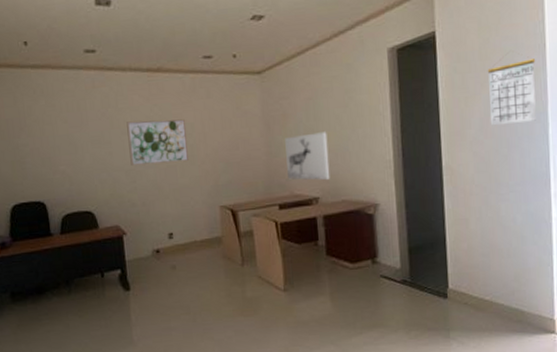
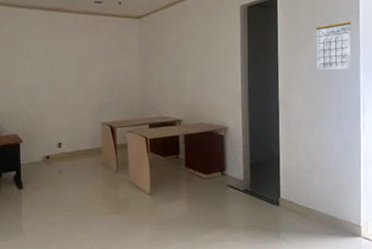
wall art: present [126,119,190,165] -> none [29,49,79,86]
wall art: present [285,132,330,180] -> none [157,67,191,106]

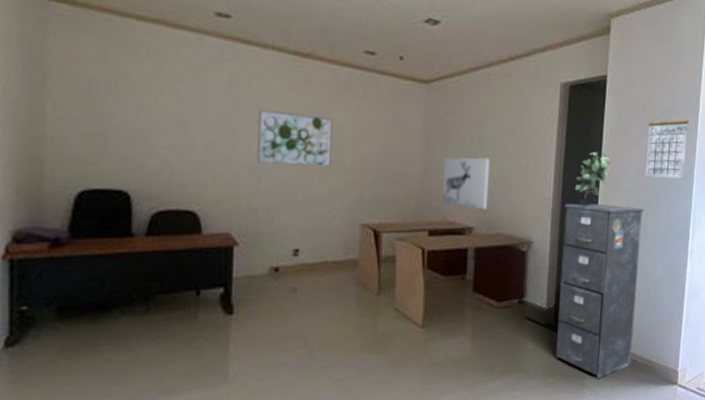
wall art: none [29,49,79,86] -> present [257,109,334,168]
wall art: none [157,67,191,106] -> present [443,157,490,209]
filing cabinet: none [251,95,319,233] -> present [556,203,644,379]
potted plant: none [259,54,288,98] -> present [575,151,612,206]

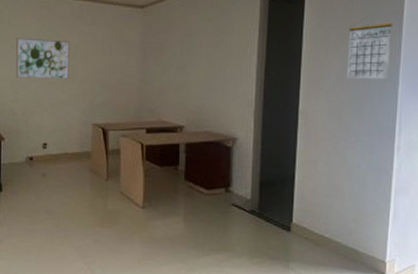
wall art: present [443,157,490,209] -> none [157,67,198,111]
filing cabinet: present [556,203,644,379] -> none [261,104,346,263]
potted plant: present [575,151,612,206] -> none [277,57,313,107]

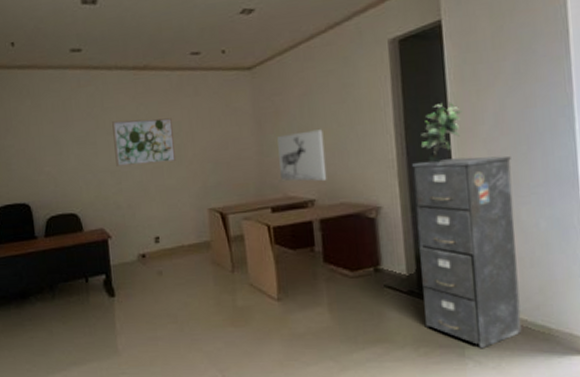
wall art: none [157,67,198,111] -> present [277,129,327,181]
filing cabinet: none [261,104,346,263] -> present [411,155,522,349]
potted plant: none [277,57,313,107] -> present [421,101,463,163]
calendar: present [346,20,394,80] -> none [501,44,560,121]

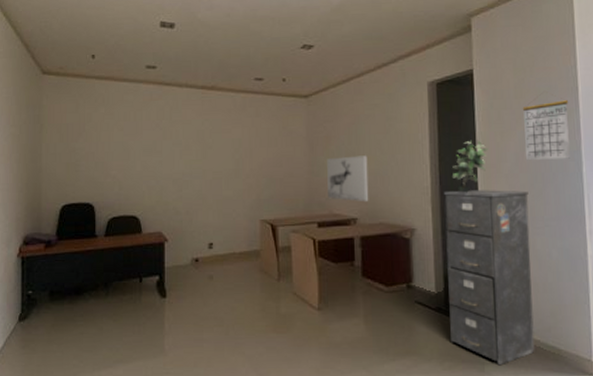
wall art: present [112,118,177,166] -> none [178,133,235,175]
calendar: none [501,44,560,121] -> present [522,98,570,161]

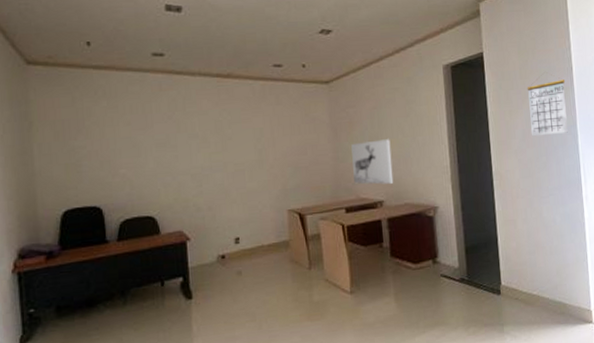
filing cabinet: present [443,190,535,366] -> none [461,164,545,325]
potted plant: present [452,140,489,193] -> none [469,119,500,170]

